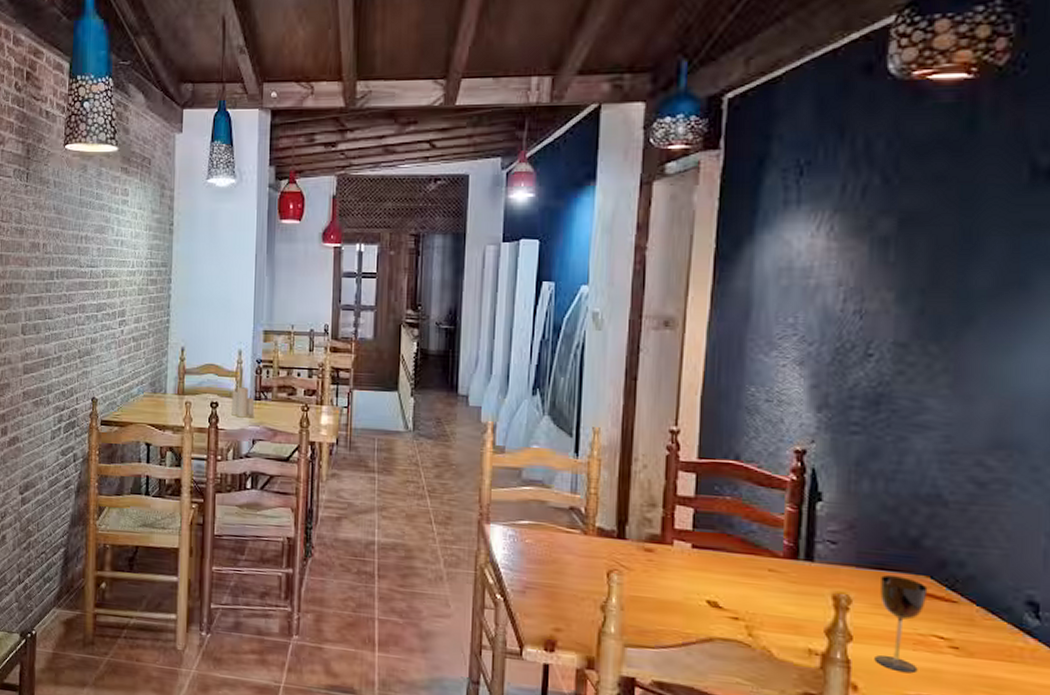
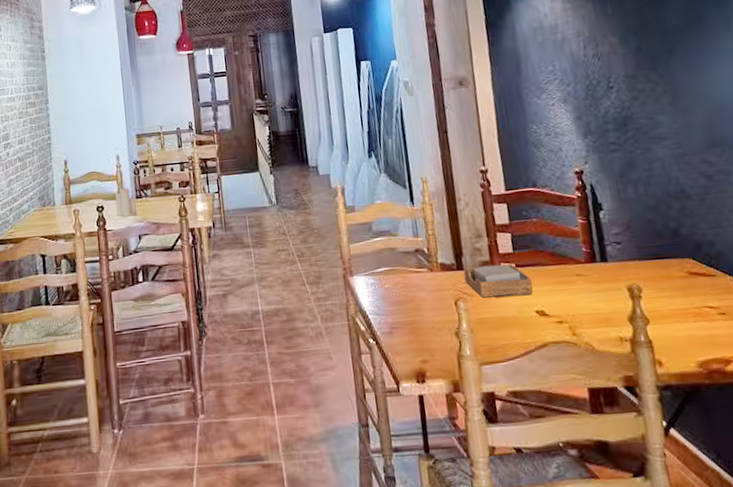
napkin holder: none [624,537,709,582] -> present [463,264,533,298]
wineglass: present [874,575,928,673] -> none [658,262,701,343]

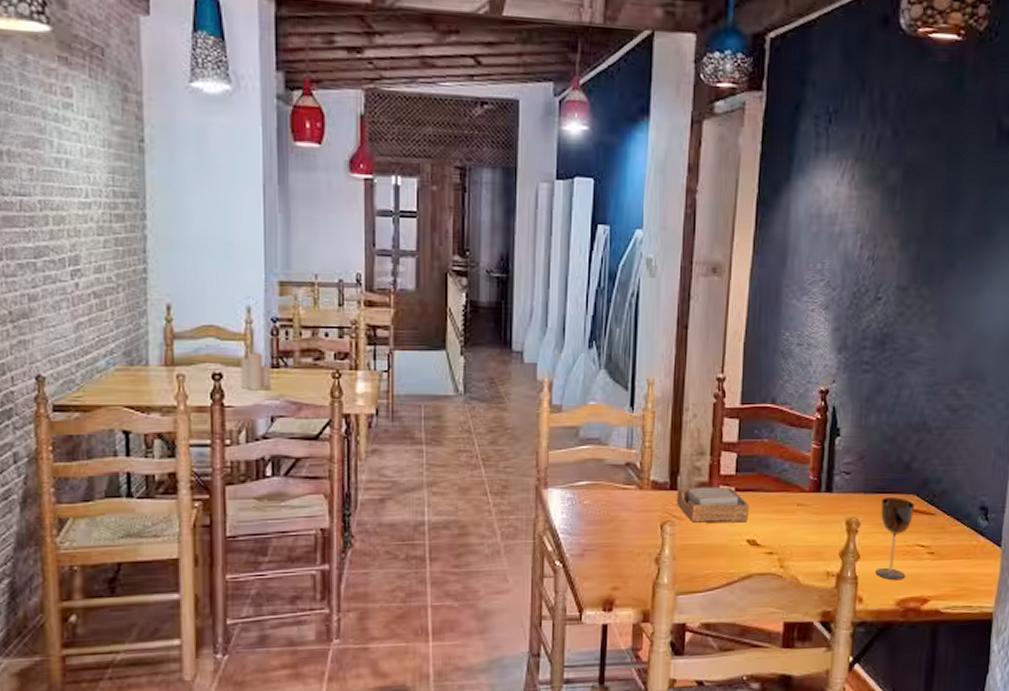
wineglass: none [658,262,701,343] -> present [875,497,915,581]

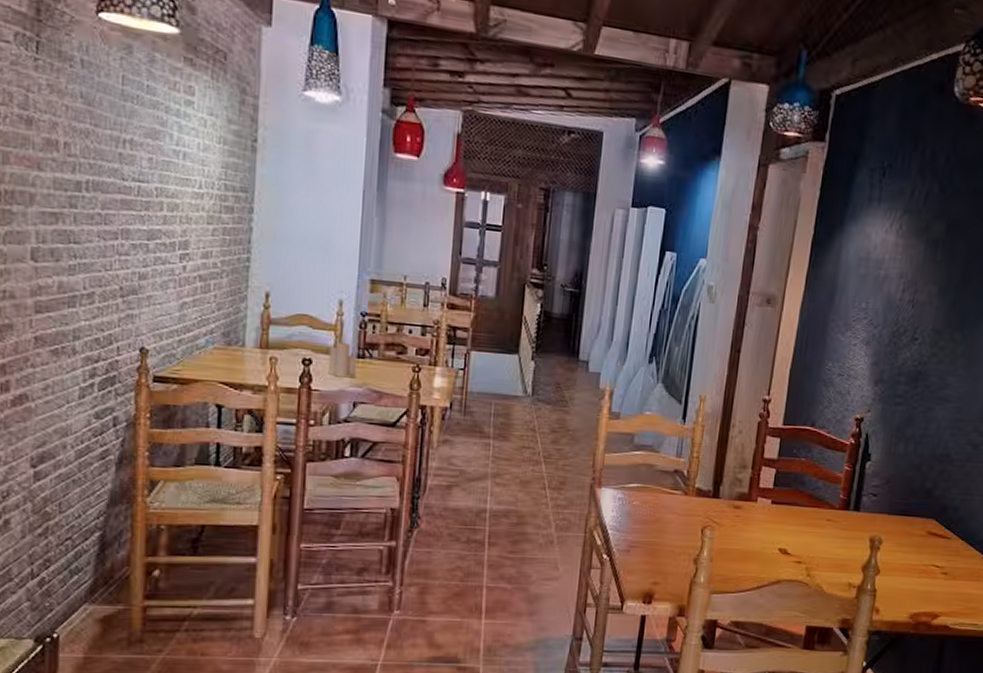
napkin holder: present [676,486,749,523] -> none [717,496,783,533]
wineglass: present [875,497,915,581] -> none [893,520,933,596]

